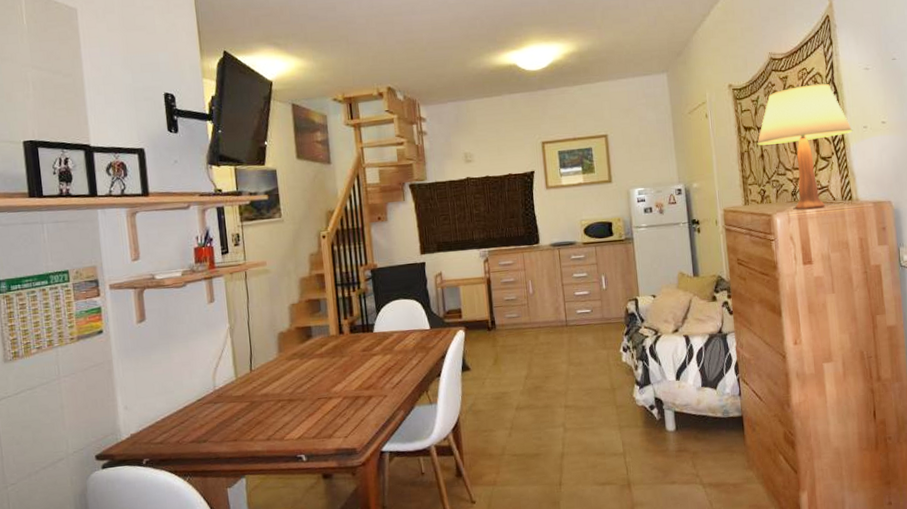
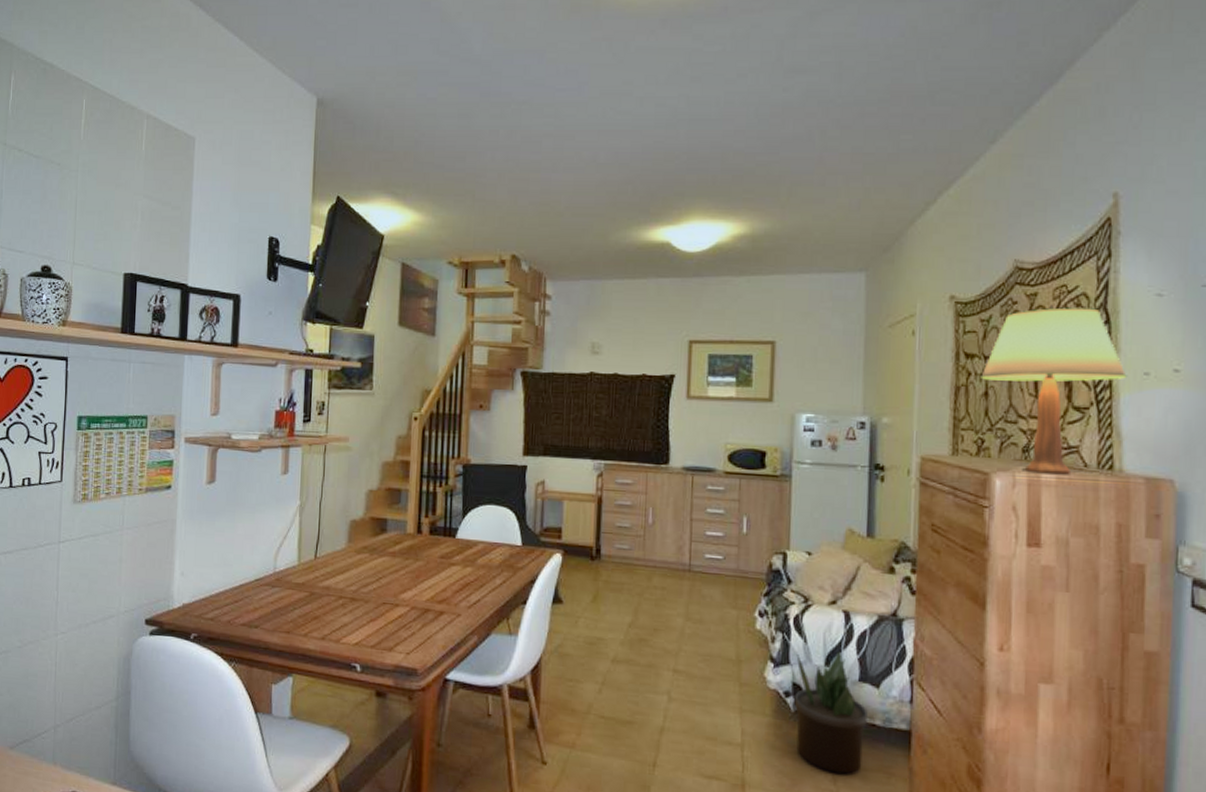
planter: none [654,367,712,460] -> present [794,651,868,774]

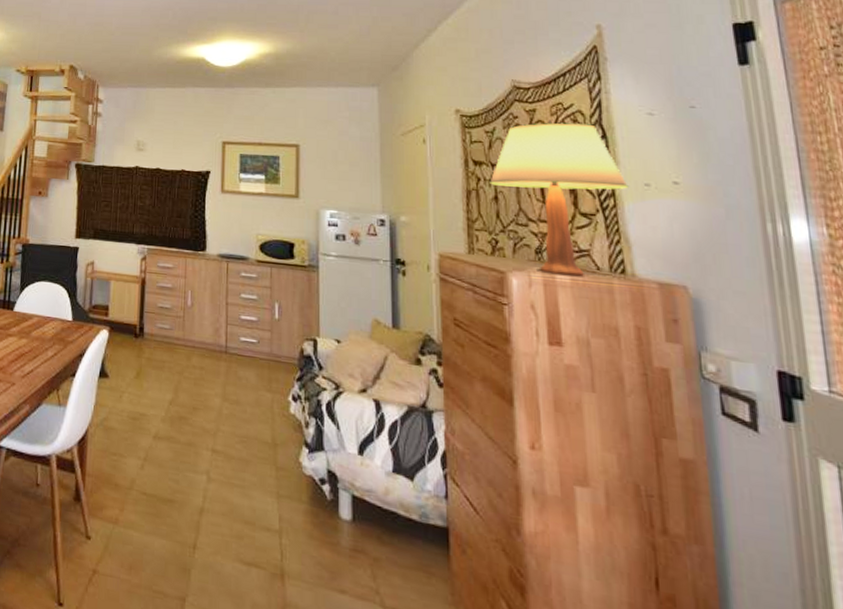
planter: present [794,651,868,774] -> none [330,438,403,570]

